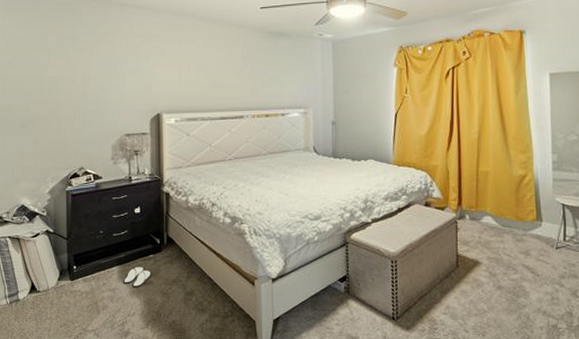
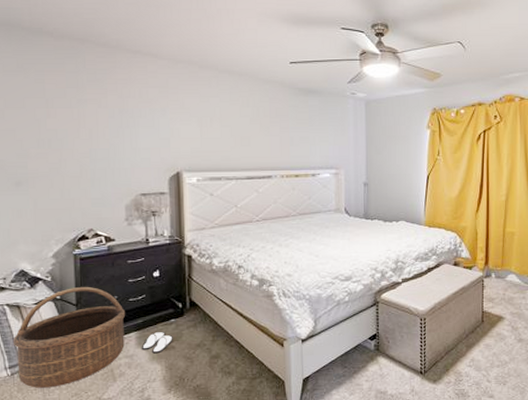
basket: none [12,221,110,317] -> present [12,286,126,388]

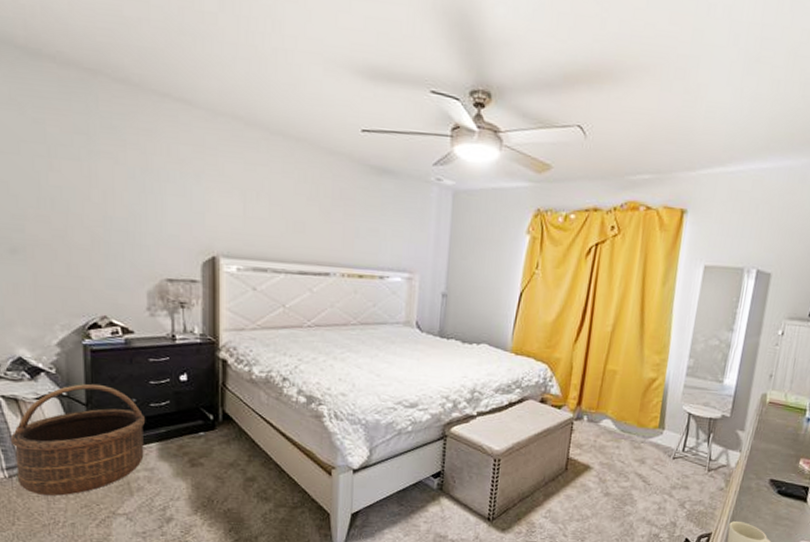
slippers: present [142,332,173,354] -> none [165,445,202,470]

